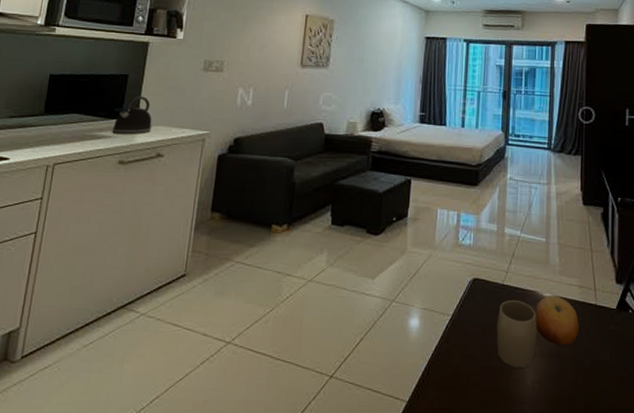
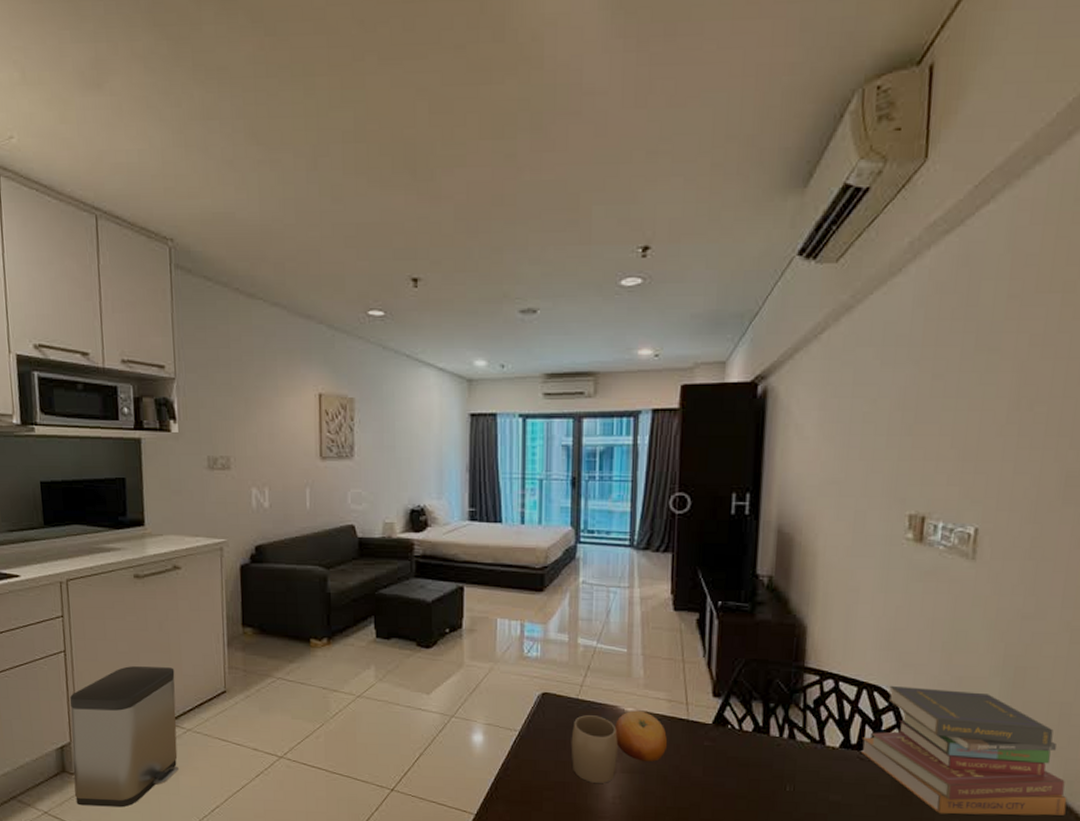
pedal bin: none [10,248,140,400] -> present [69,666,179,808]
kettle: present [112,96,153,135] -> none [120,502,163,546]

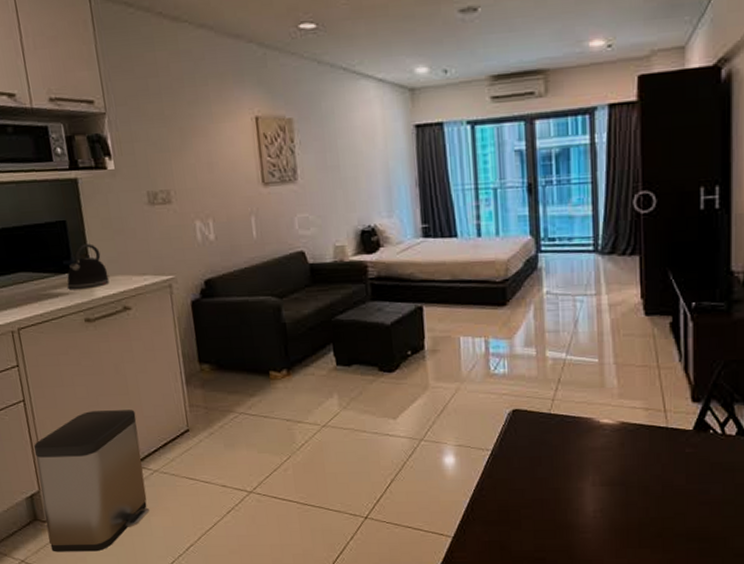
kettle: none [120,502,163,546] -> present [67,243,110,290]
mug: present [571,715,619,783] -> none [545,429,597,498]
fruit: present [614,710,668,762] -> none [590,421,648,473]

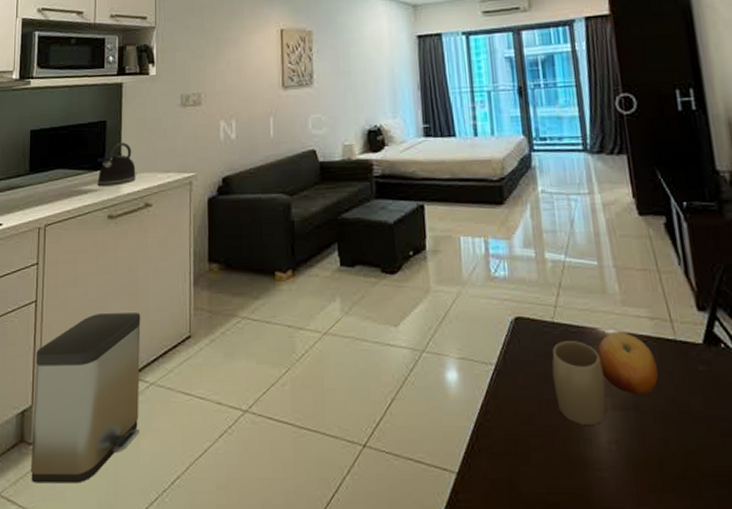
mug: none [545,429,597,498] -> present [551,341,607,425]
fruit: none [590,421,648,473] -> present [596,332,659,394]

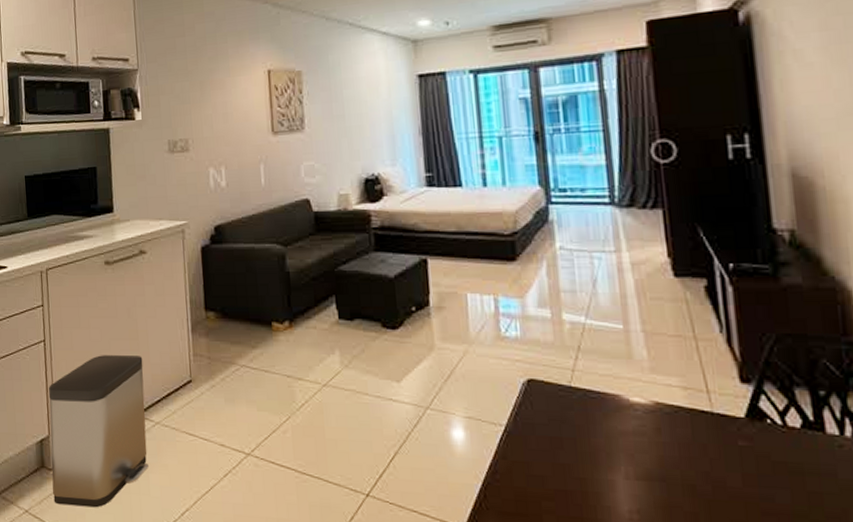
kettle: present [97,142,137,187] -> none [92,189,130,233]
mug: present [551,341,607,425] -> none [567,406,629,493]
fruit: present [596,332,659,394] -> none [619,400,691,466]

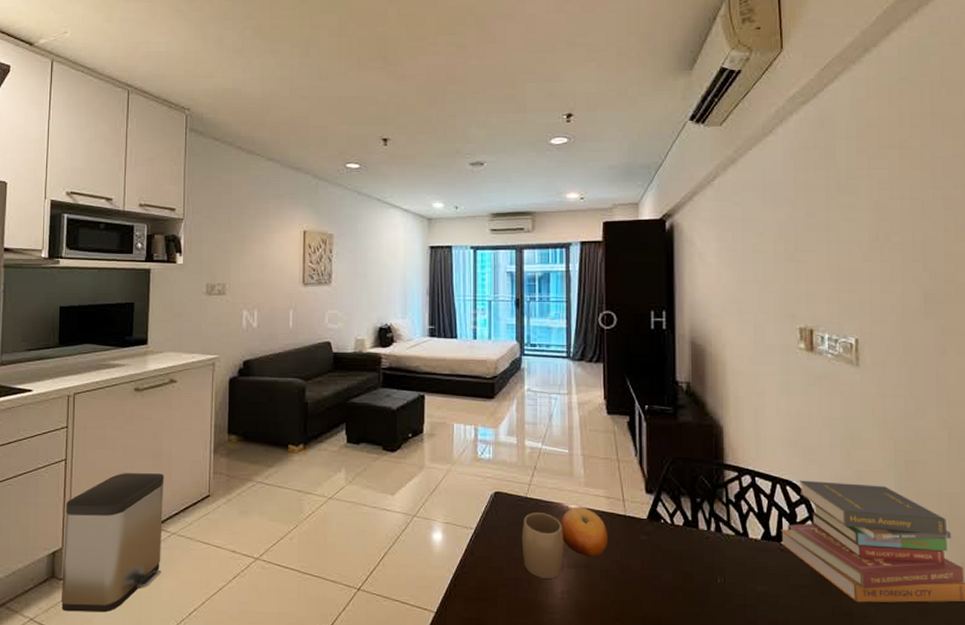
mug: none [567,406,629,493] -> present [521,513,565,579]
fruit: none [619,400,691,466] -> present [560,507,609,556]

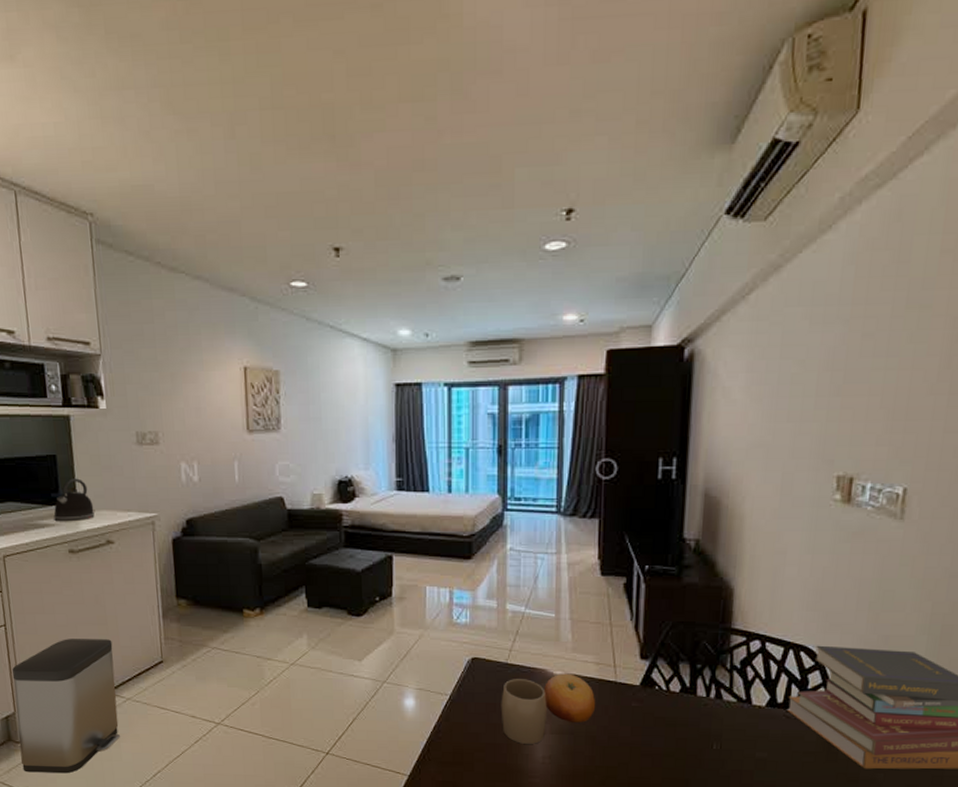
kettle: none [125,323,163,363] -> present [54,478,96,522]

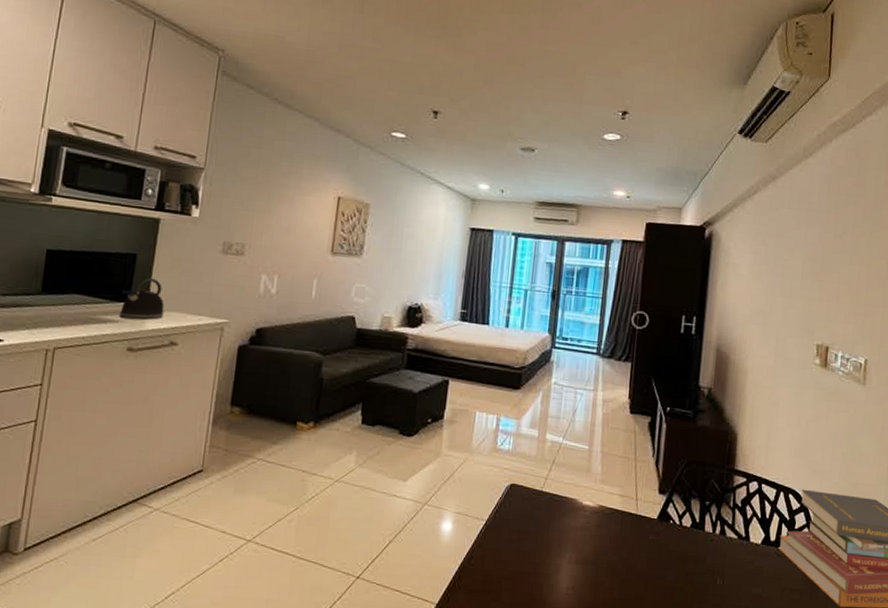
pedal bin: present [12,639,120,774] -> none [13,440,152,593]
mug: present [501,679,548,744] -> none [531,507,575,574]
fruit: present [543,673,596,723] -> none [572,503,618,554]

